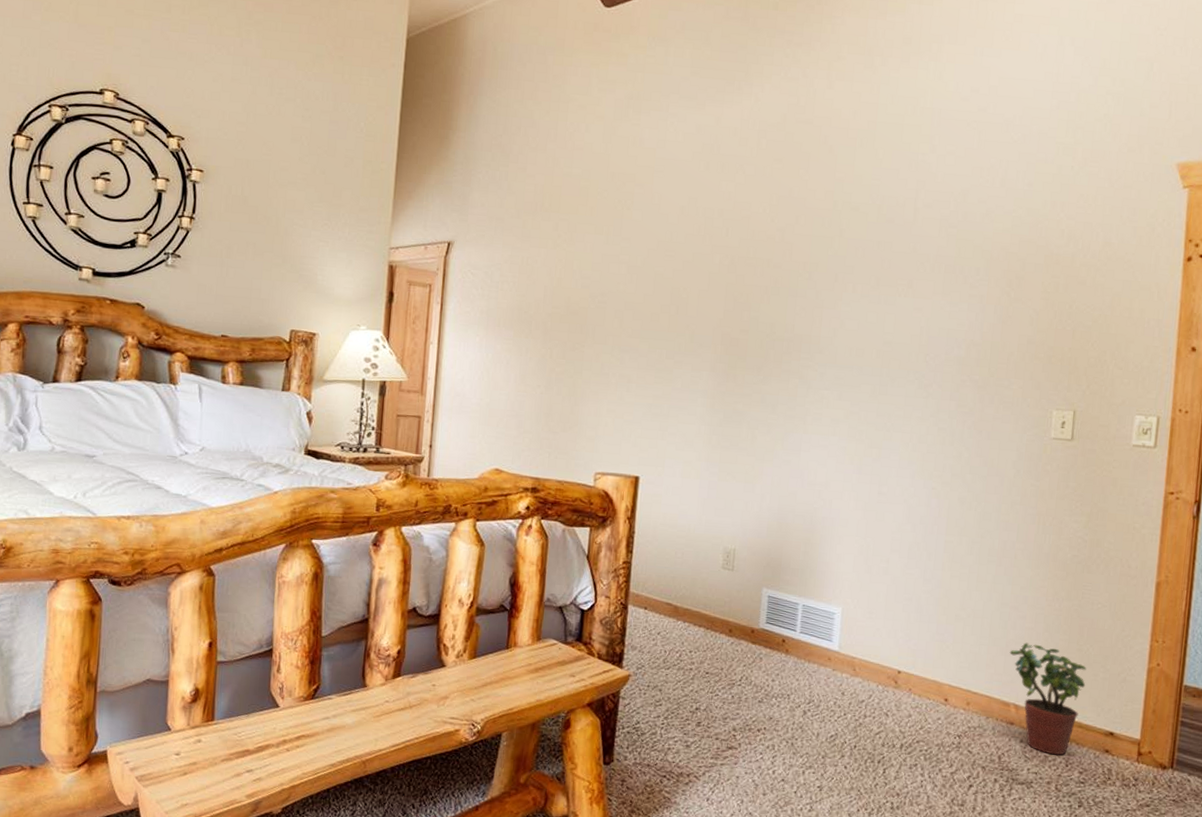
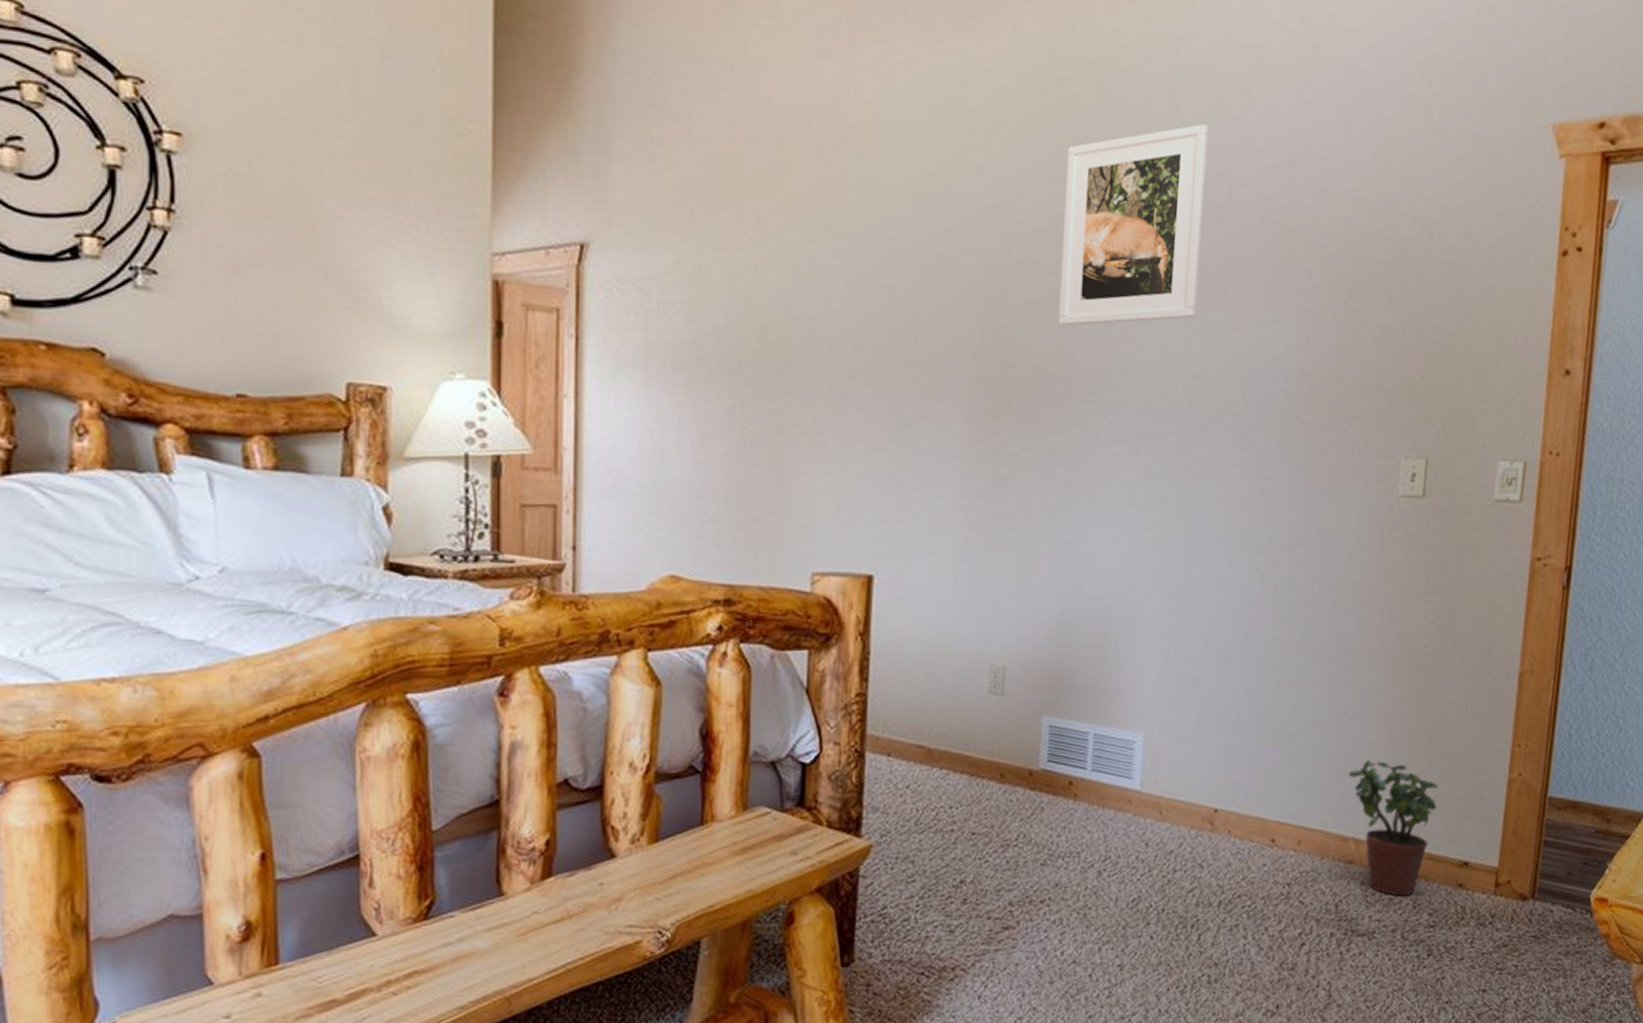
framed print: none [782,164,900,305] -> present [1058,124,1209,326]

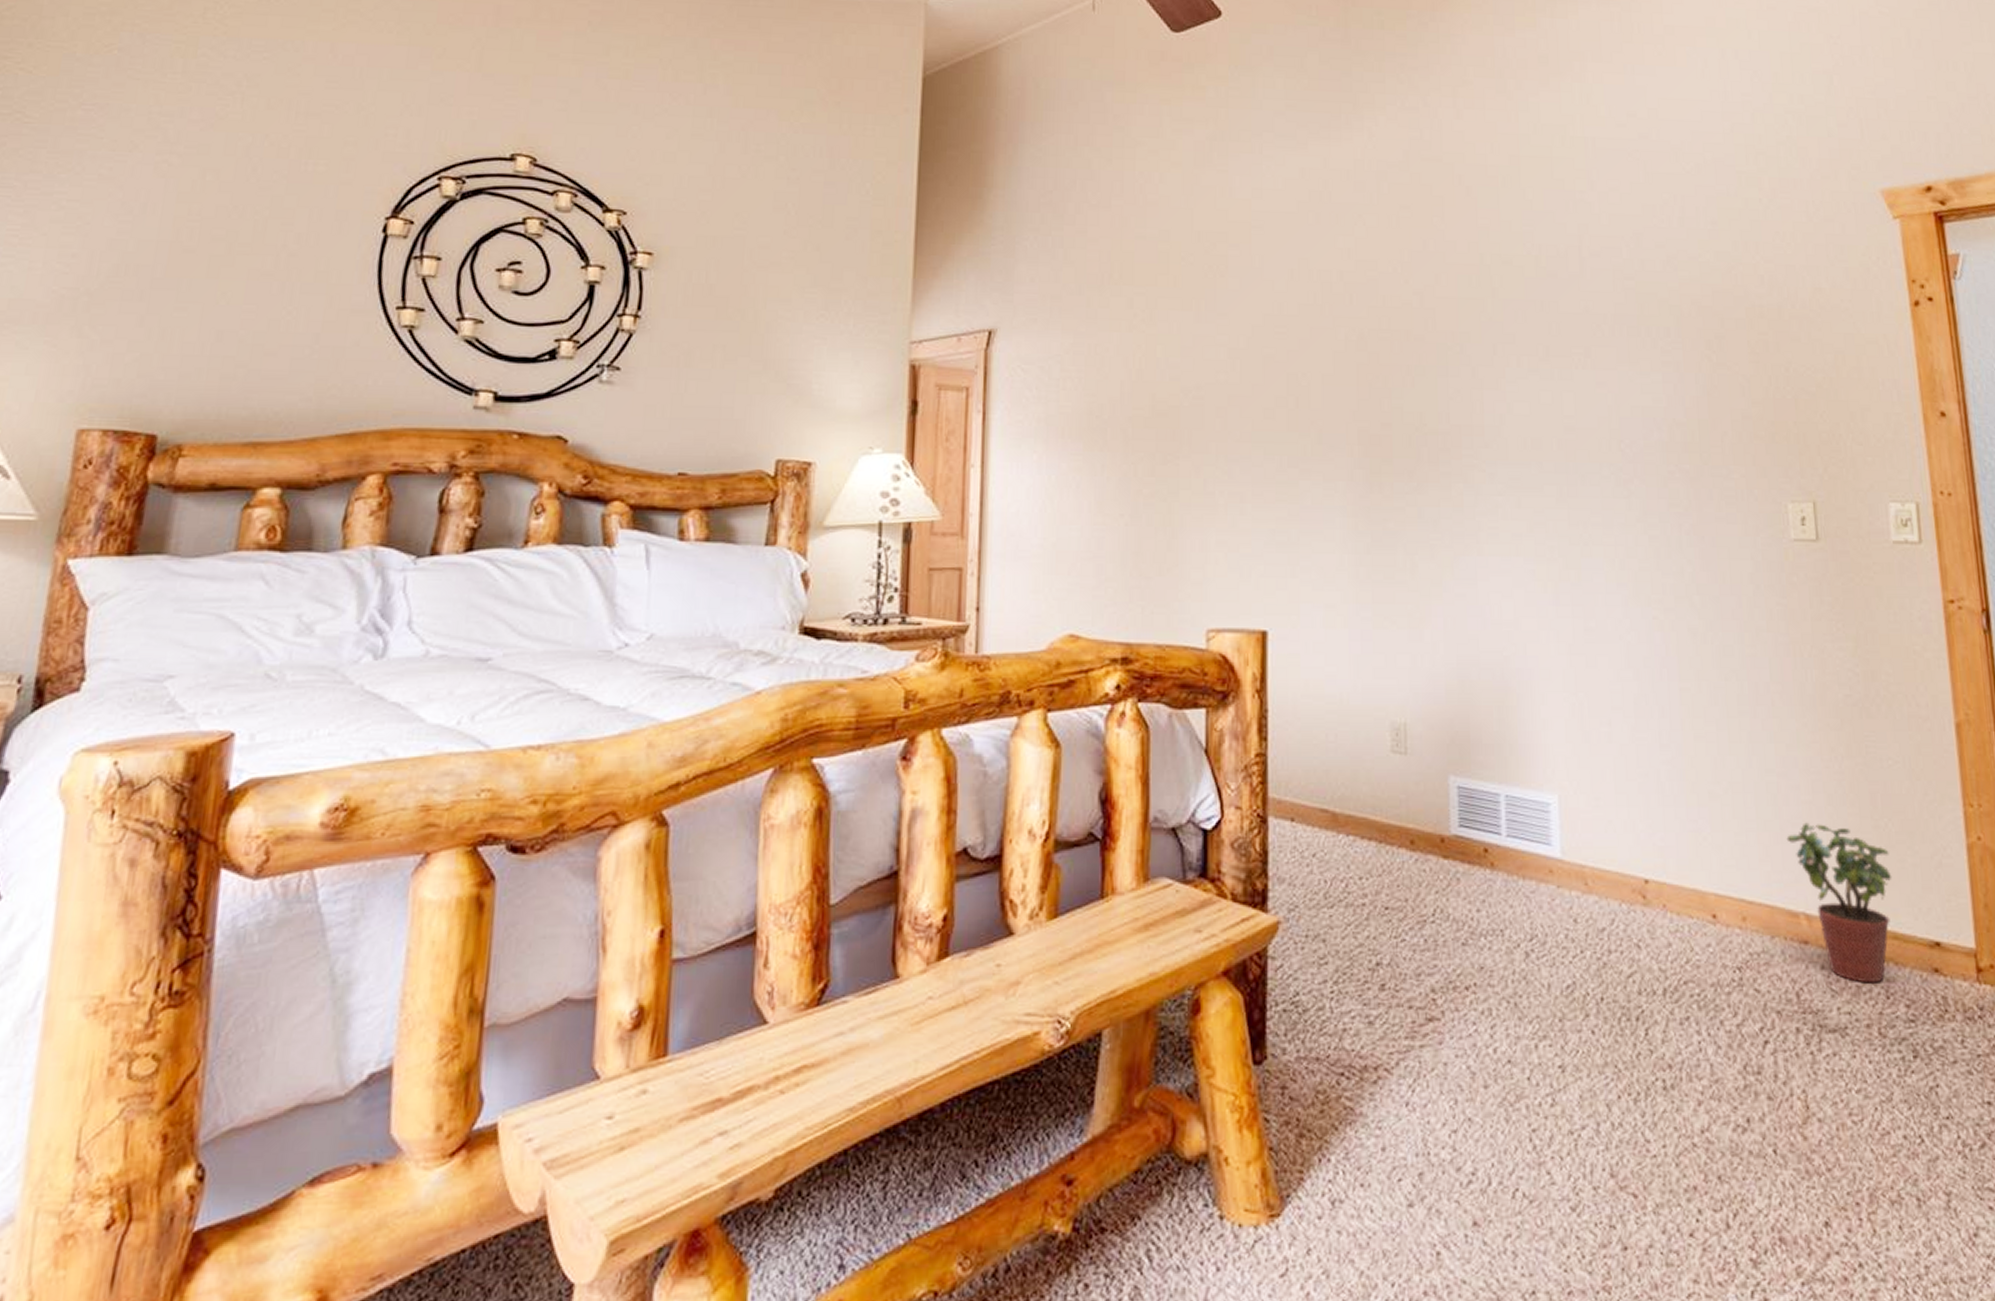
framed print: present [1058,124,1209,326] -> none [1425,205,1562,387]

